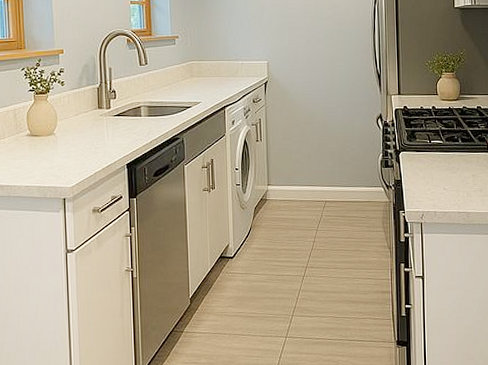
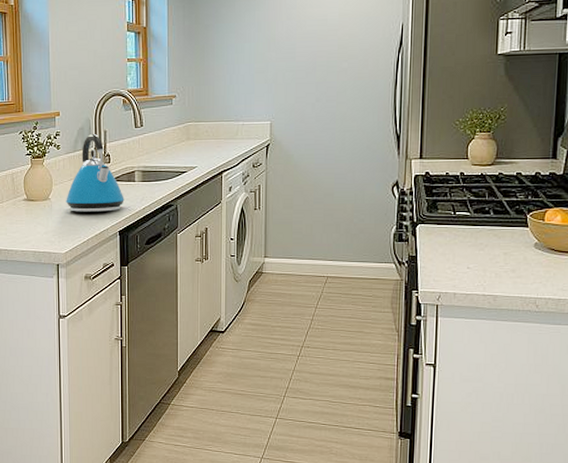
kettle: none [71,70,131,147] -> present [66,133,124,212]

